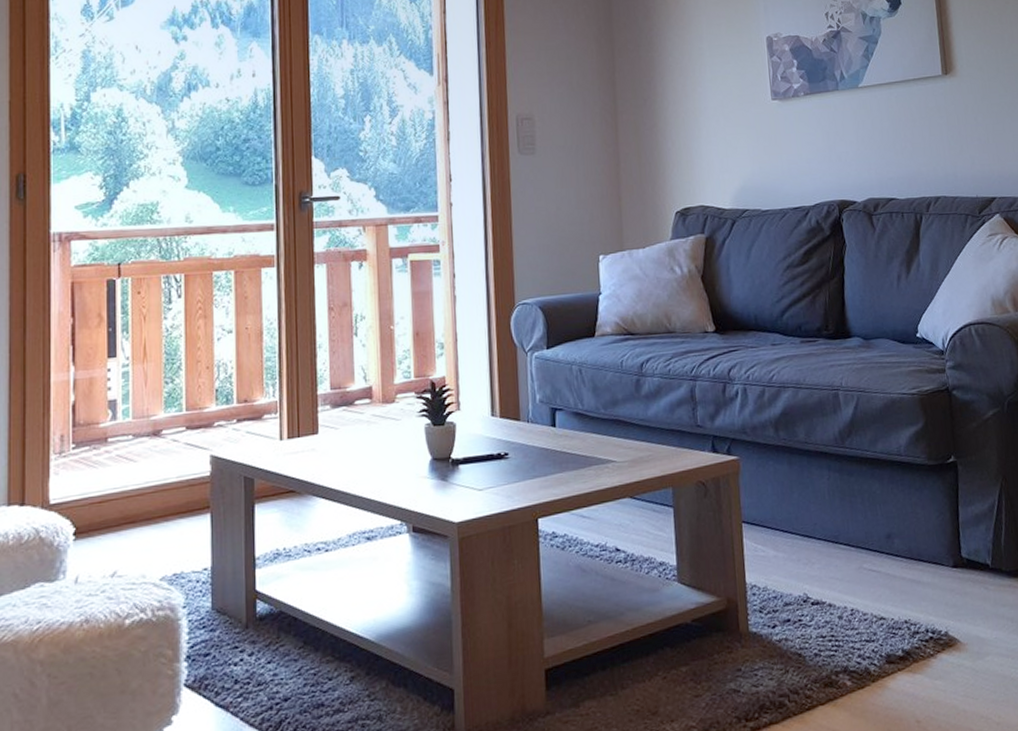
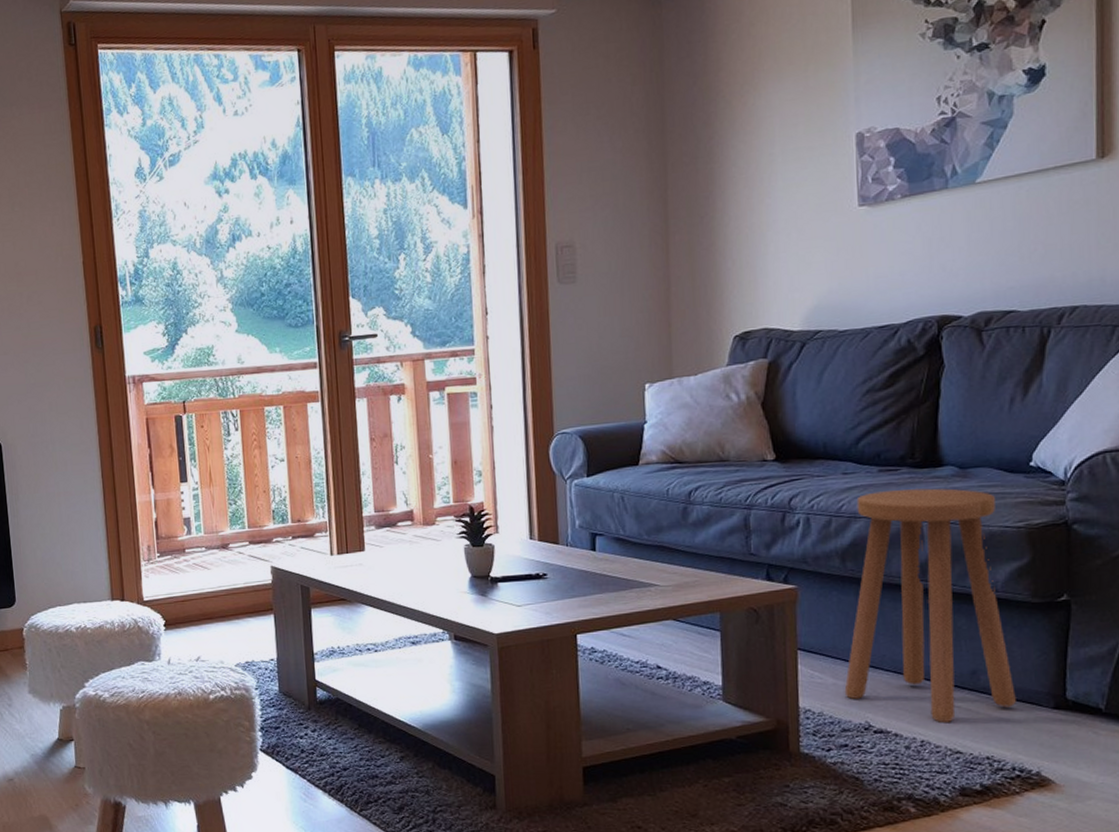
stool: none [784,358,924,590] -> present [844,488,1016,724]

